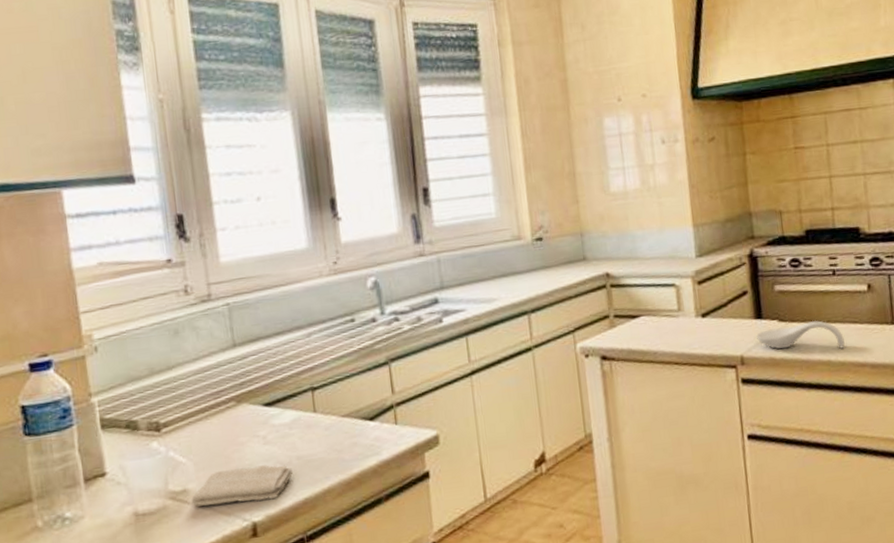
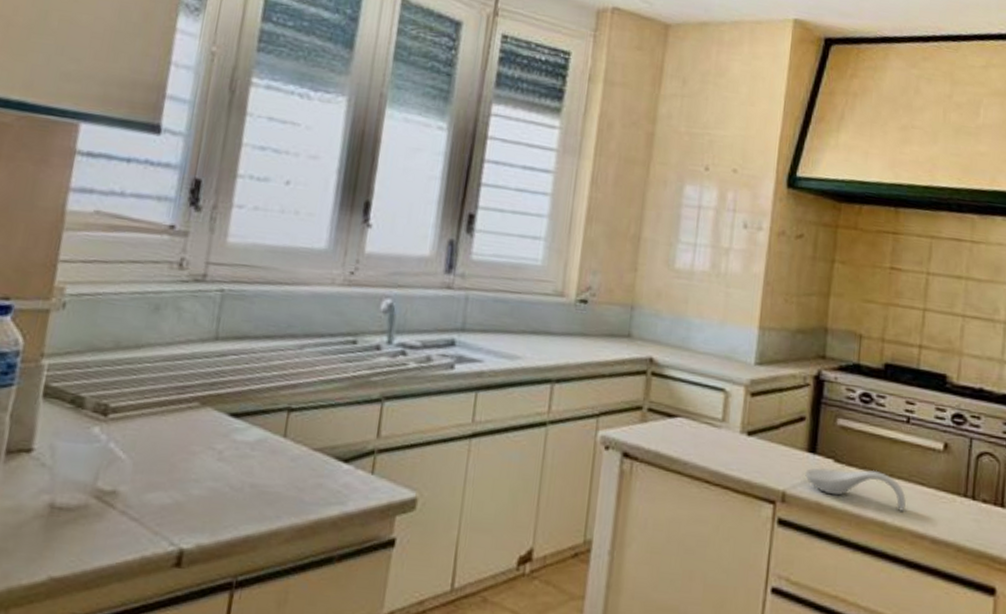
washcloth: present [191,464,293,507] -> none [117,478,242,528]

